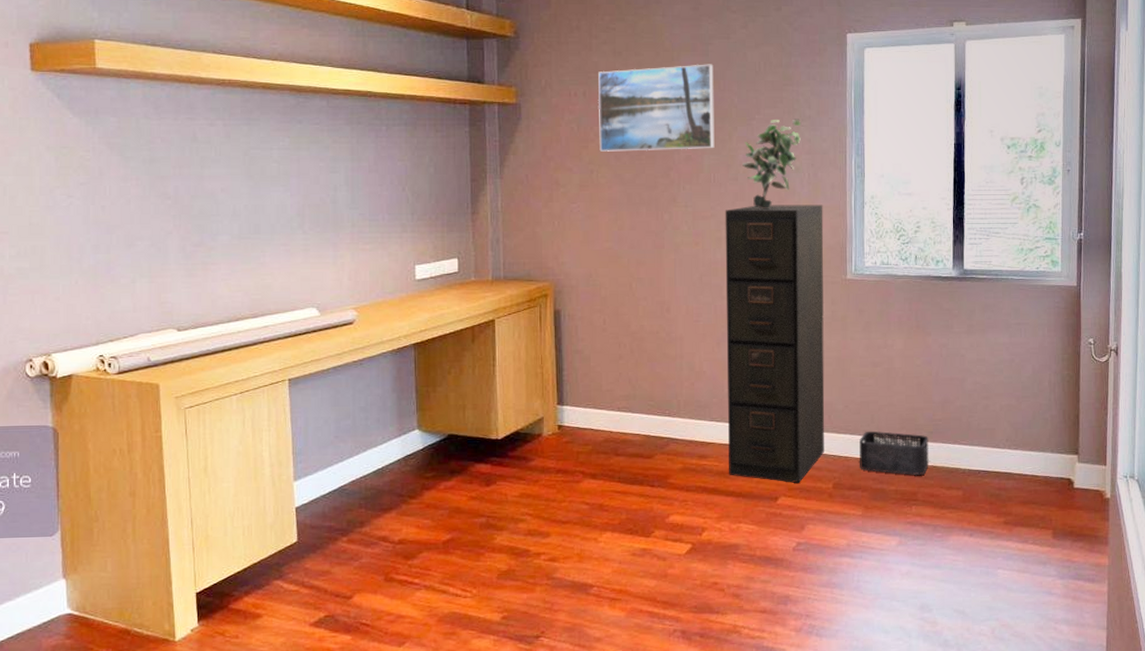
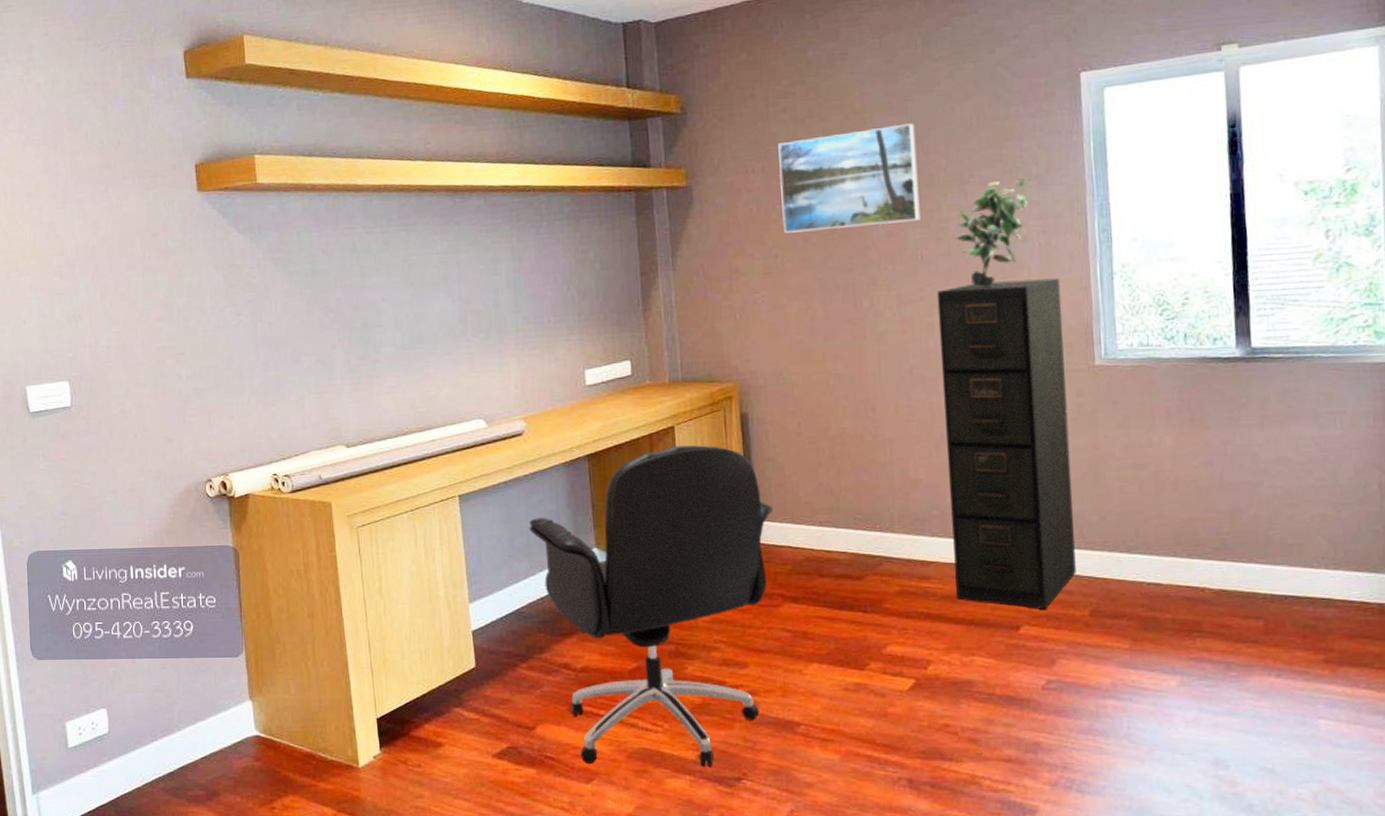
office chair: none [355,337,579,629] -> present [529,445,774,768]
storage bin: present [859,431,929,476] -> none [1121,547,1216,602]

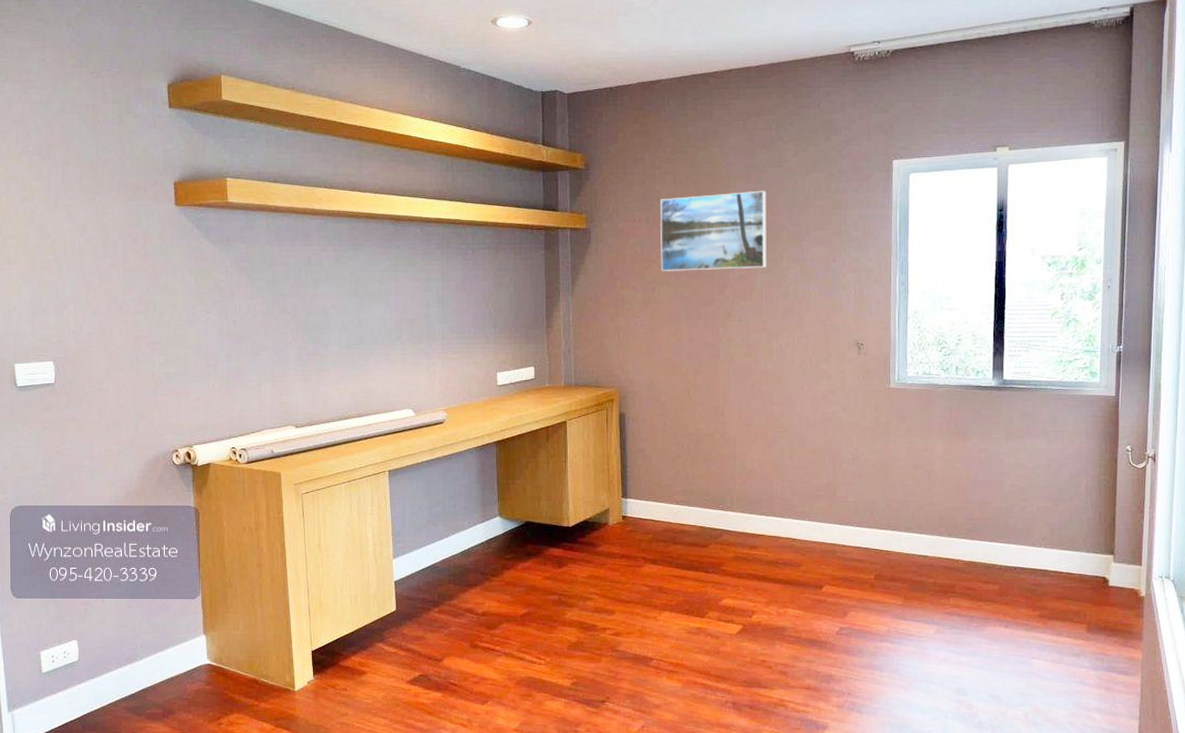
office chair: present [529,445,774,768] -> none [445,437,641,693]
filing cabinet: present [936,278,1076,609] -> none [776,319,868,573]
potted plant: present [956,178,1028,288] -> none [793,240,849,323]

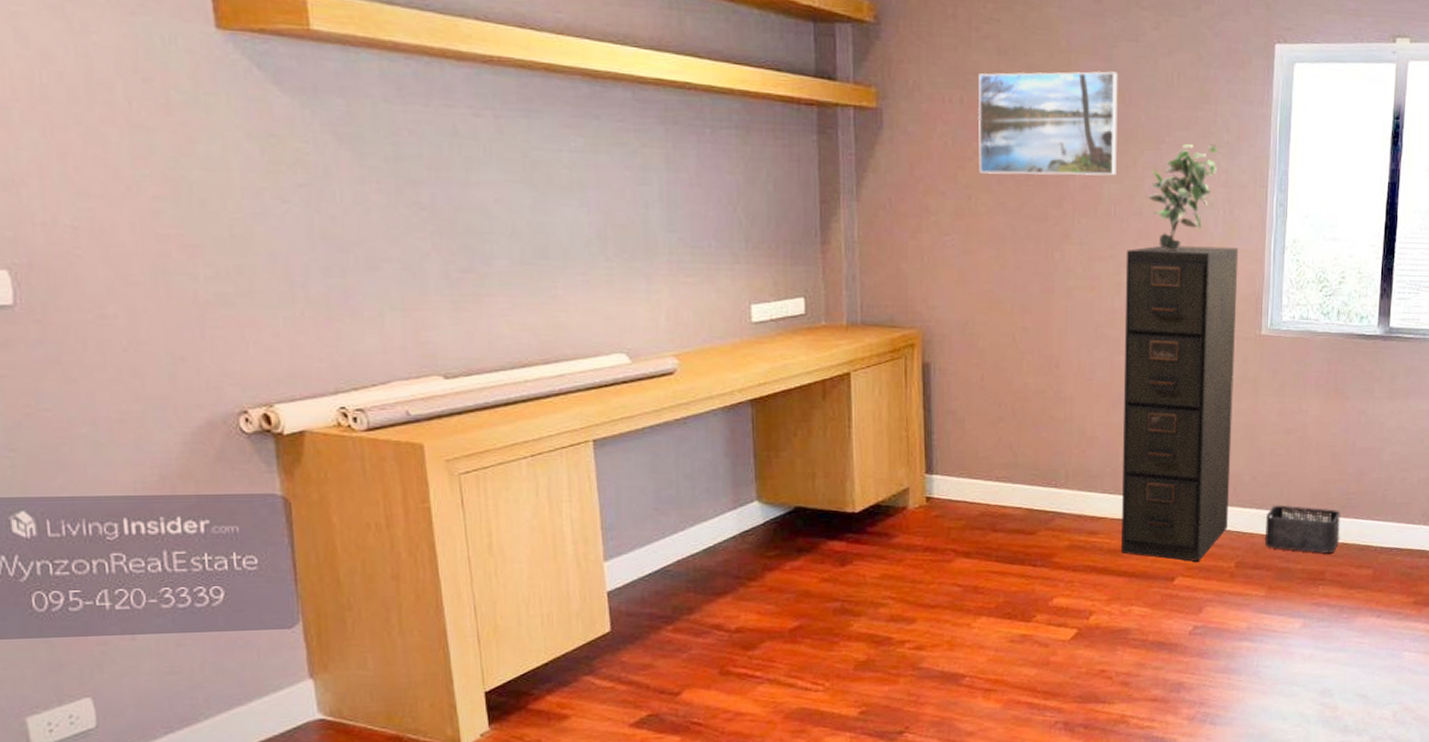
filing cabinet: none [776,319,868,573] -> present [1121,245,1239,562]
potted plant: none [793,240,849,323] -> present [1148,143,1218,251]
storage bin: none [899,527,967,570] -> present [1264,505,1340,554]

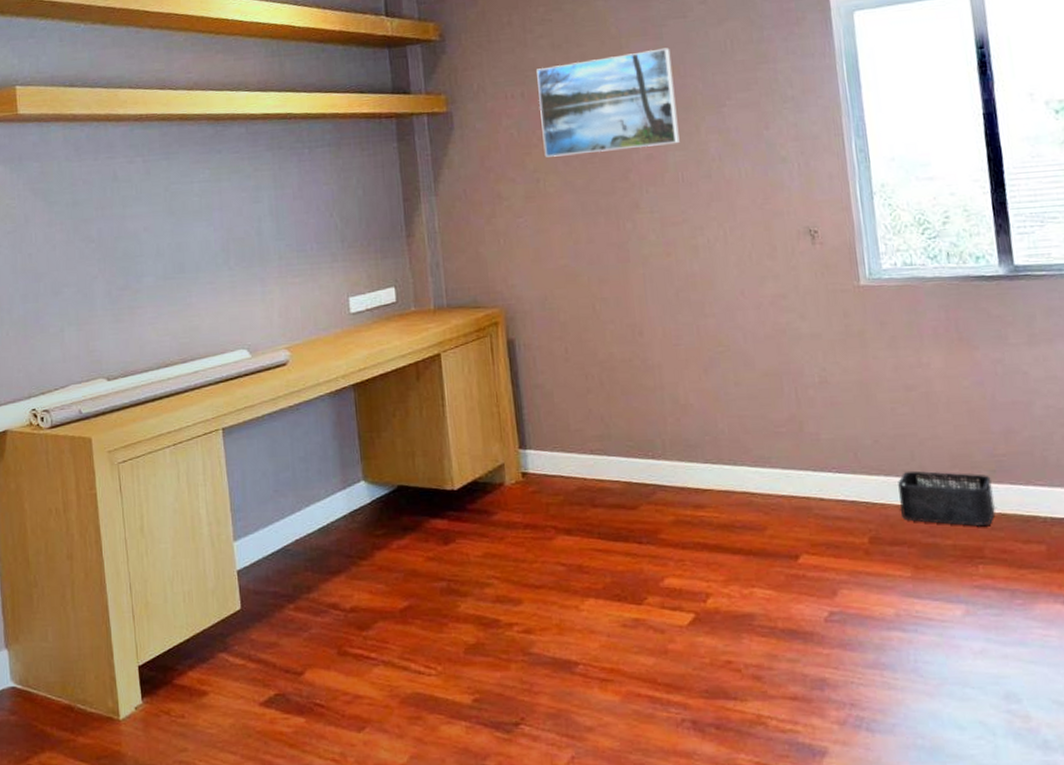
filing cabinet: present [1121,245,1239,562] -> none [699,199,853,537]
potted plant: present [1148,143,1218,251] -> none [715,100,785,209]

